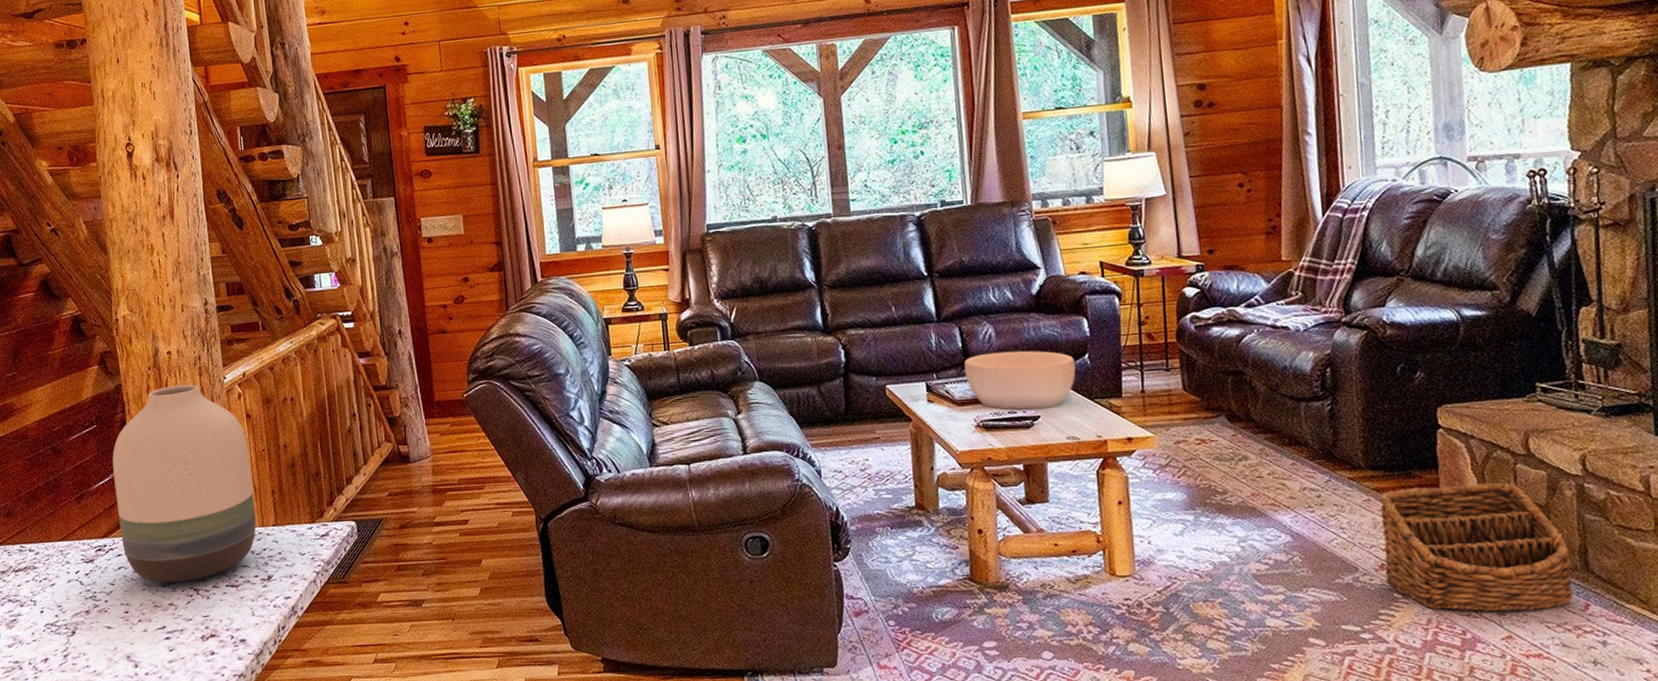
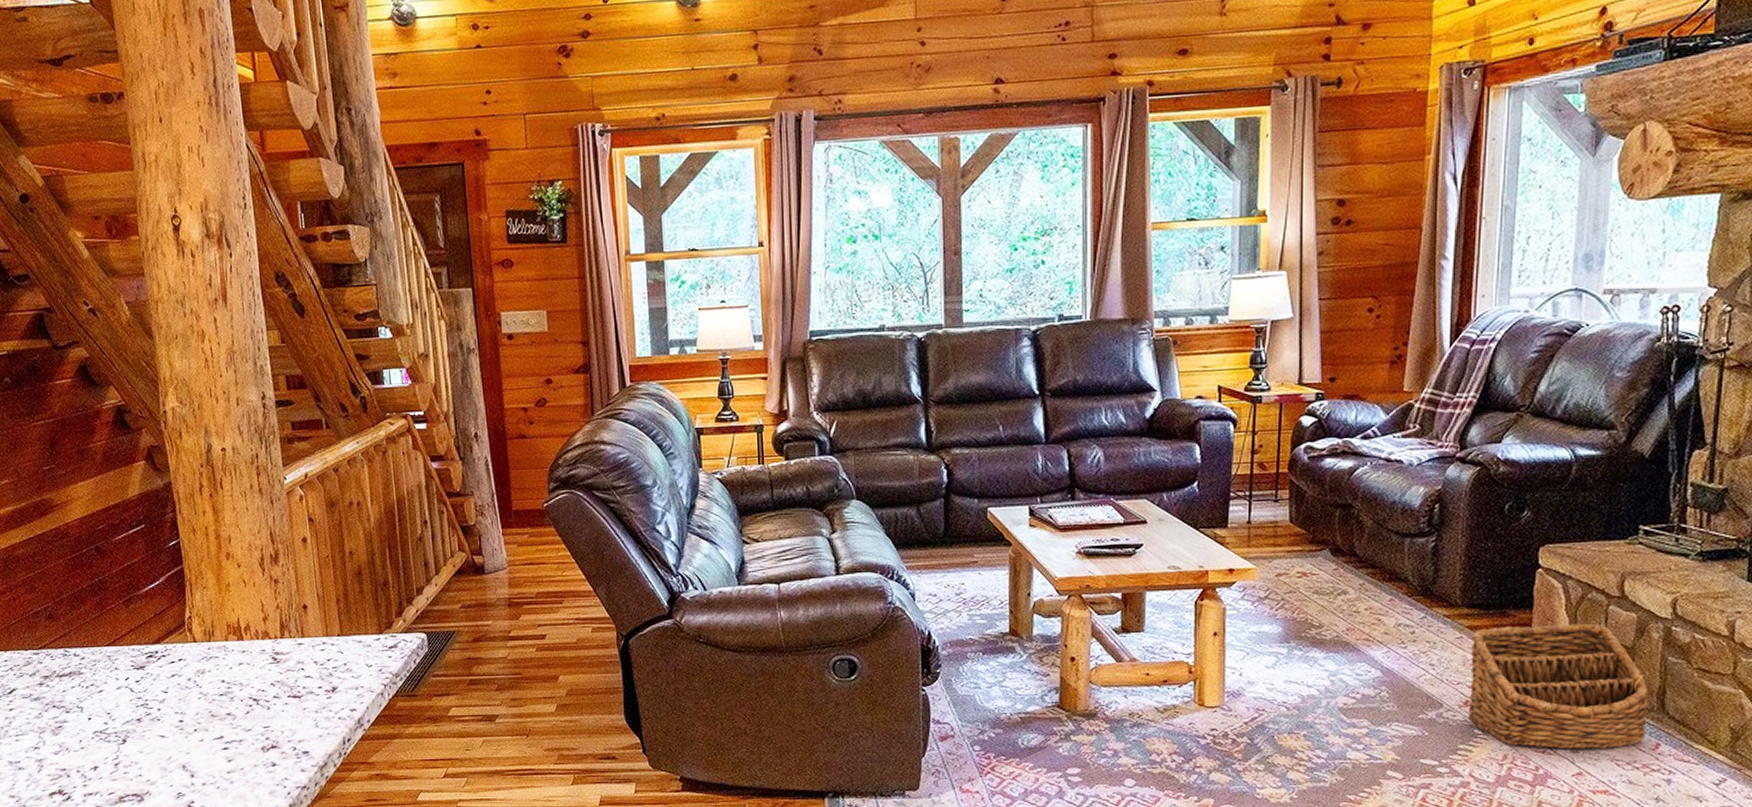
vase: present [112,384,257,583] -> none [162,484,320,692]
bowl: present [964,350,1076,411] -> none [1069,476,1184,539]

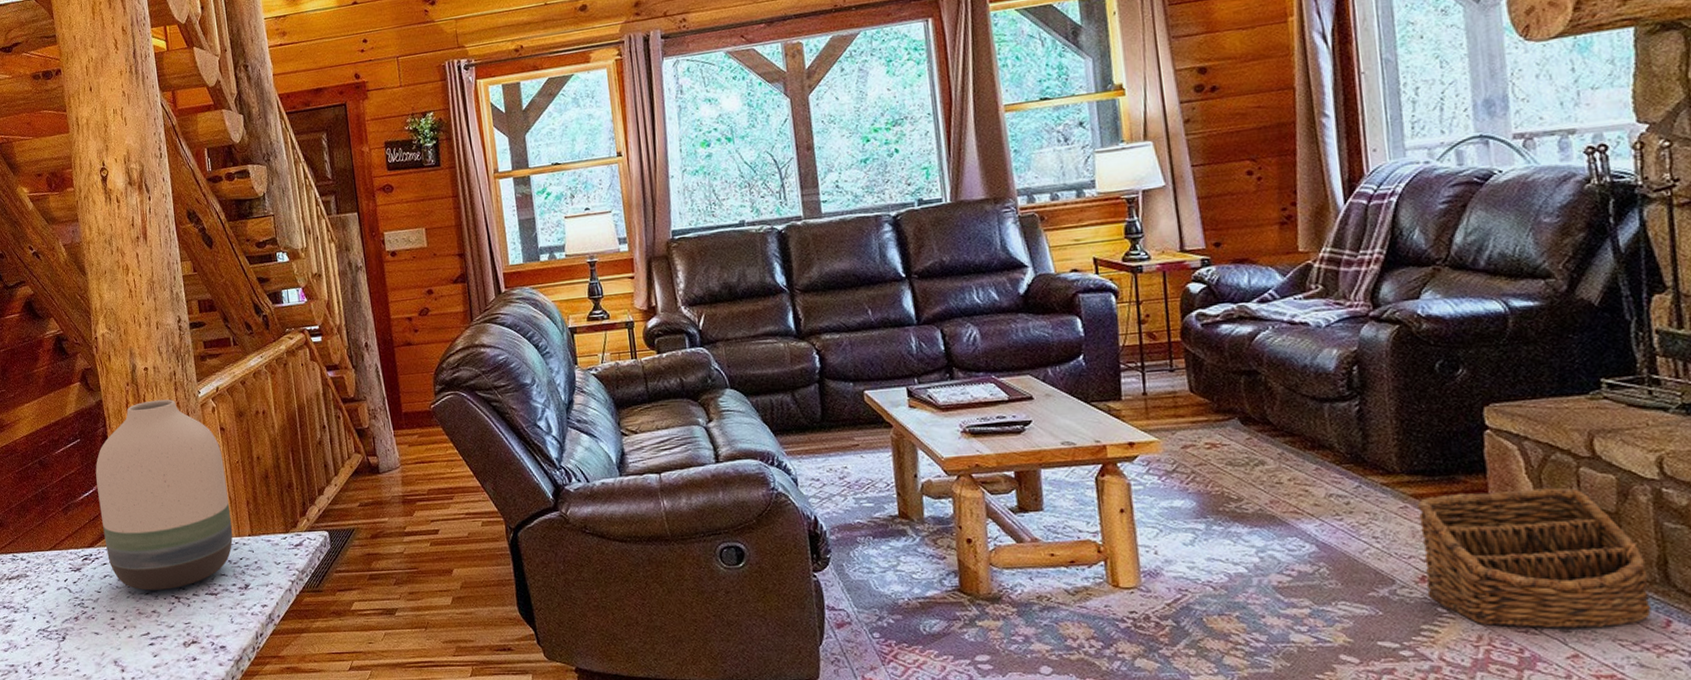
vase: none [162,484,320,692] -> present [95,399,233,591]

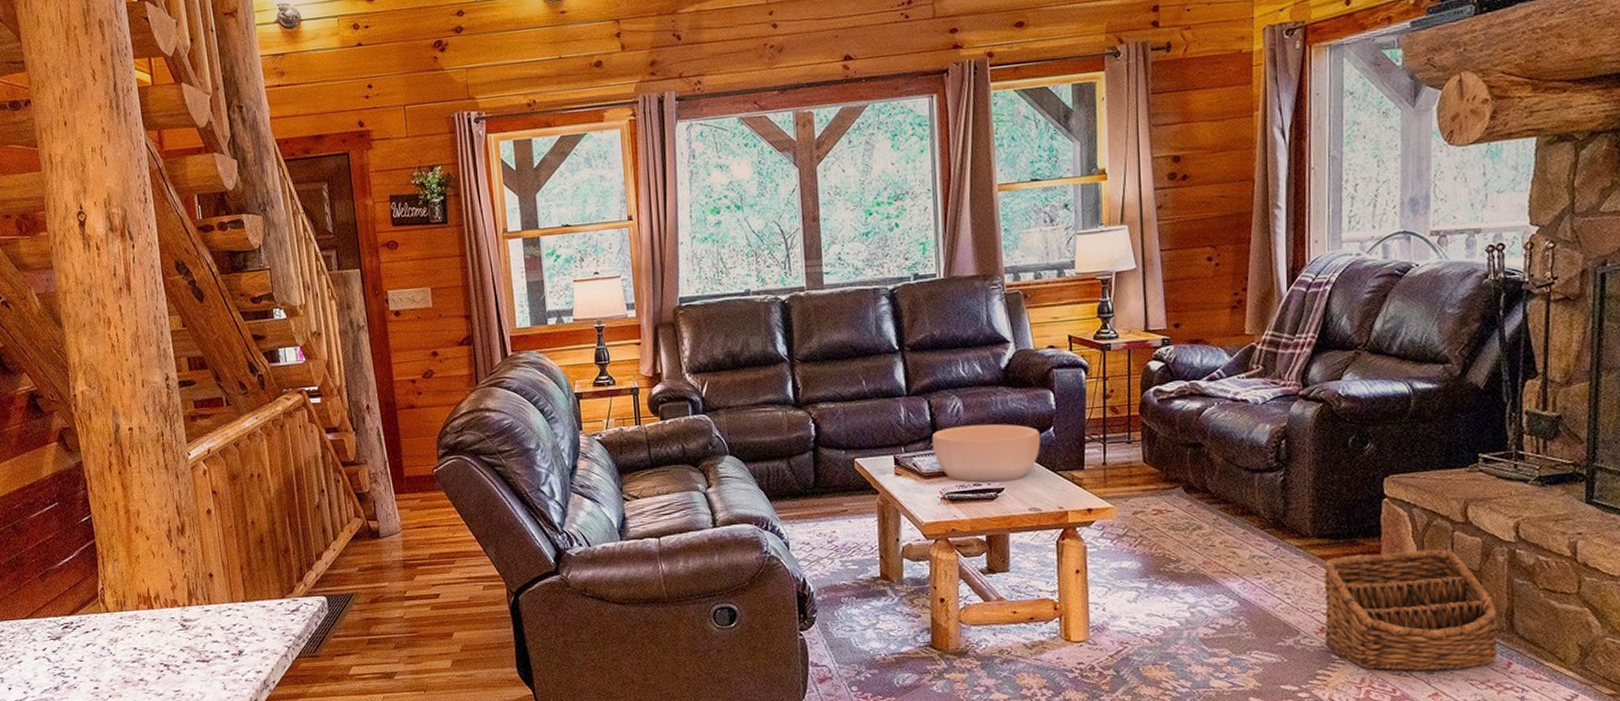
vase: present [95,399,233,591] -> none [75,461,226,659]
bowl: none [947,352,1070,416] -> present [931,424,1041,484]

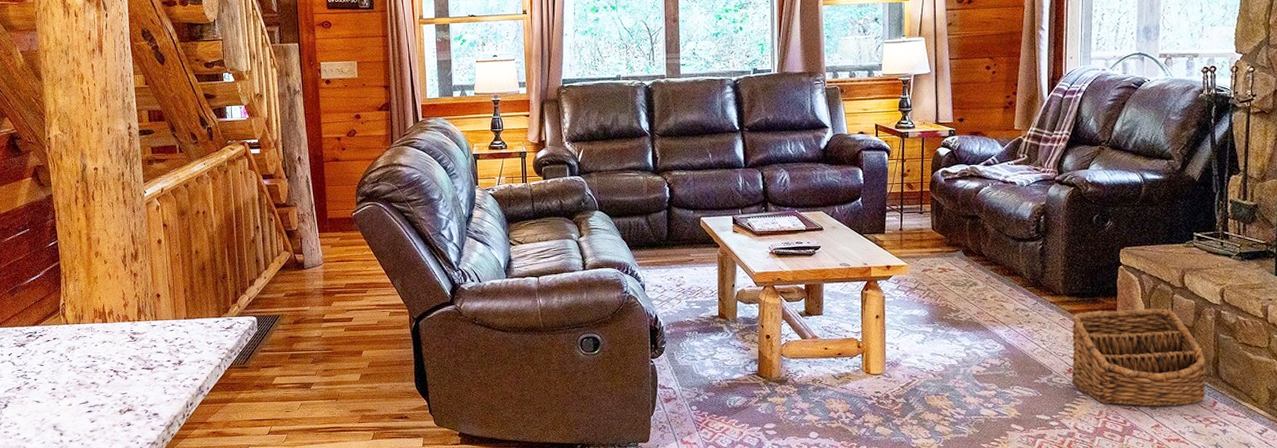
bowl: present [931,424,1041,484] -> none [763,193,851,242]

